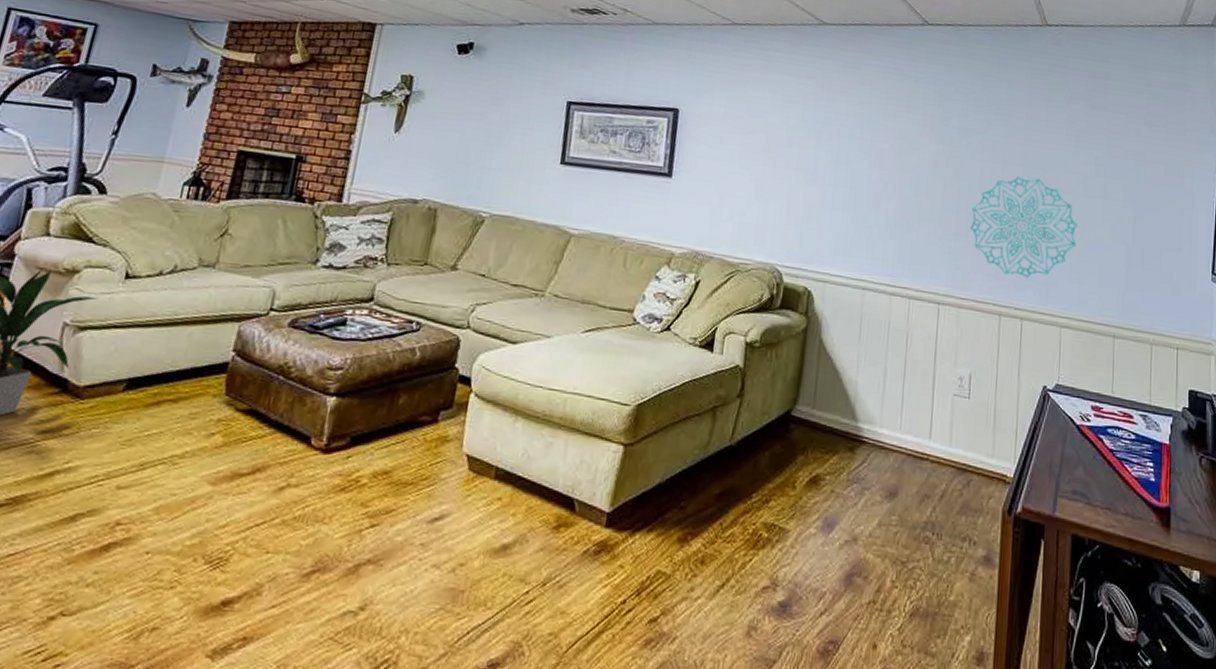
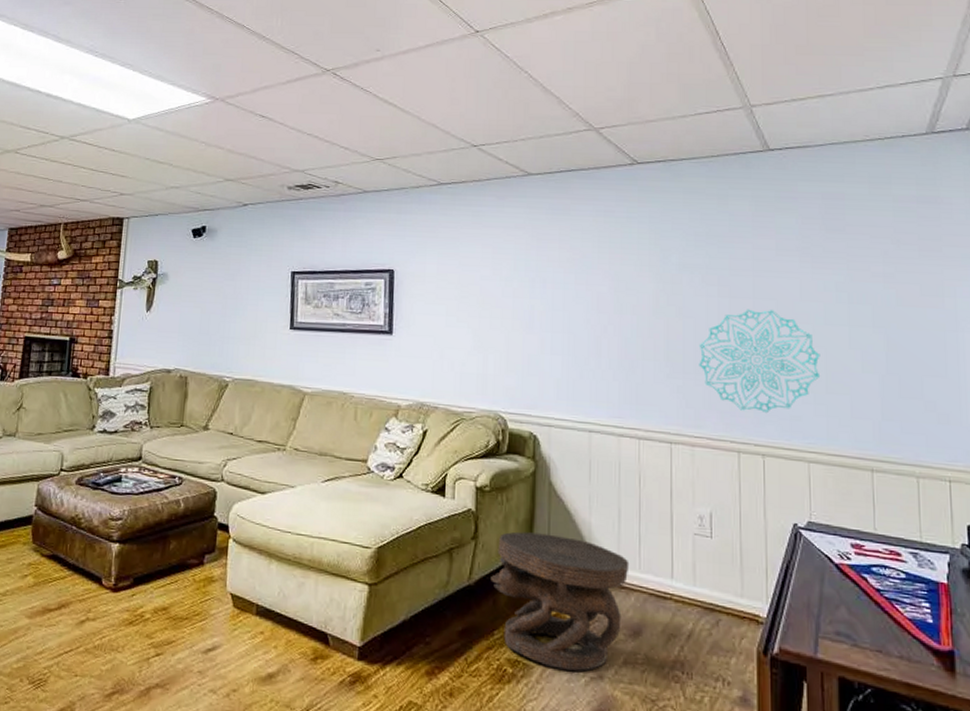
carved stool: none [753,390,891,534] -> present [491,531,630,671]

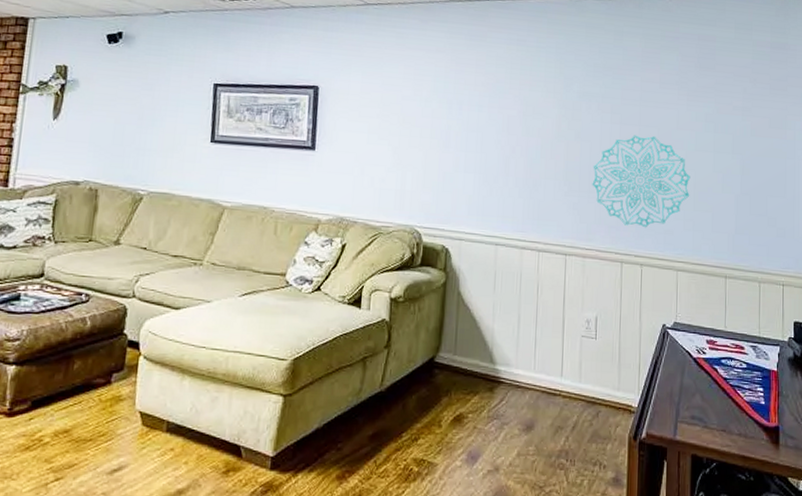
carved stool: present [491,531,630,671] -> none [401,339,526,465]

